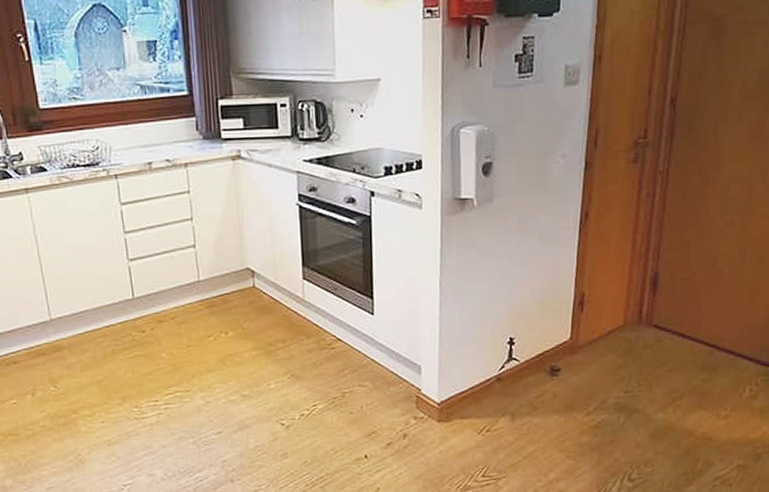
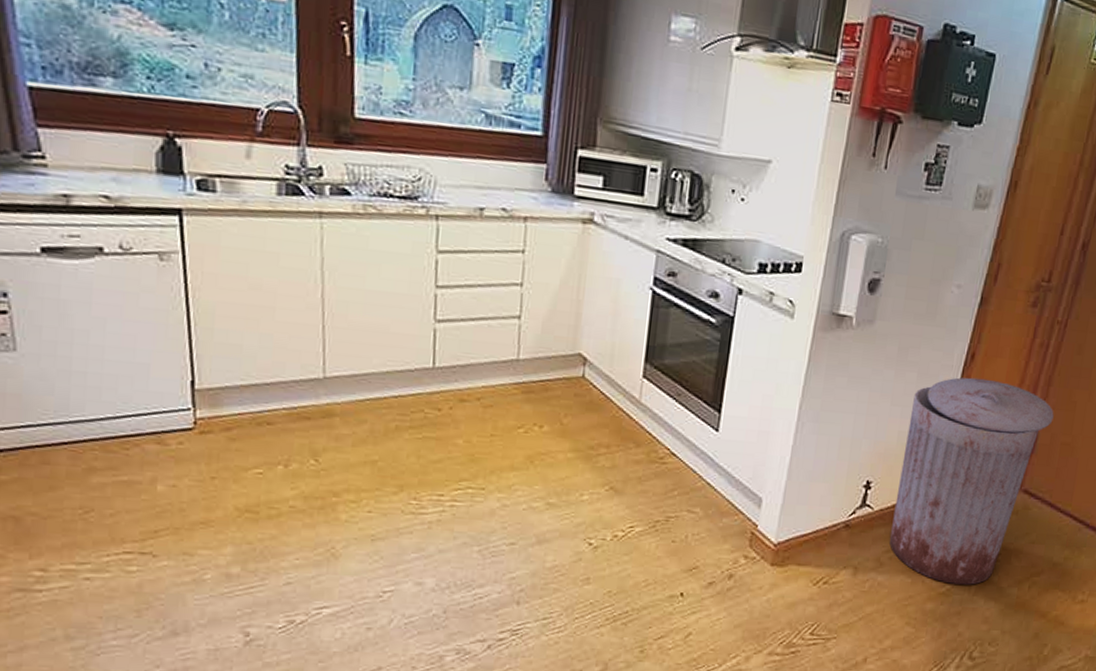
trash can: none [538,232,670,417] -> present [889,377,1054,585]

